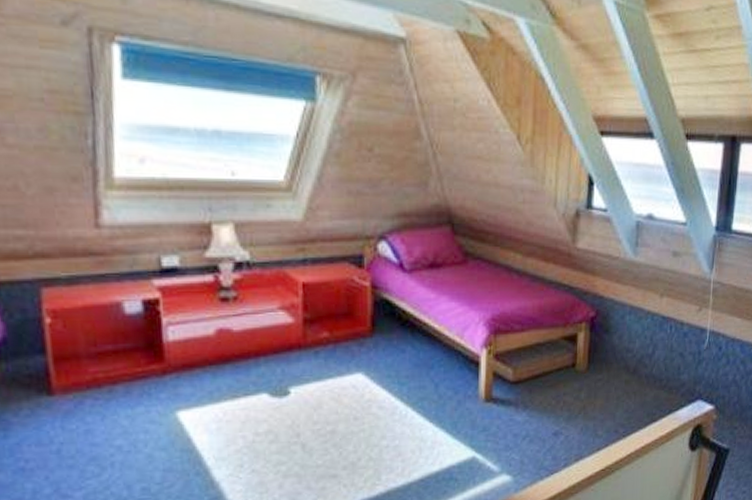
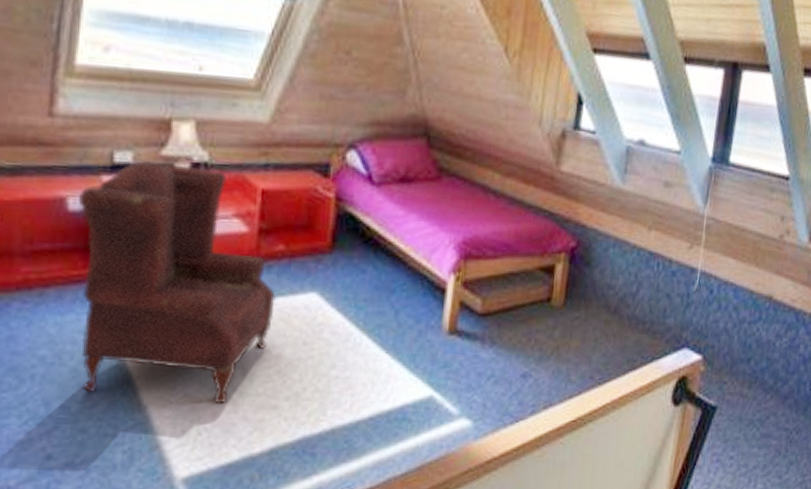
armchair: none [132,264,326,477] -> present [77,161,276,404]

